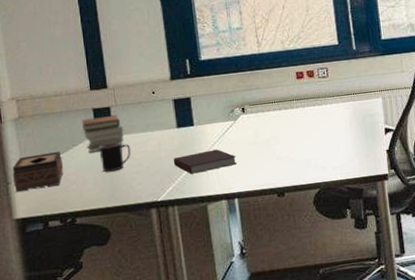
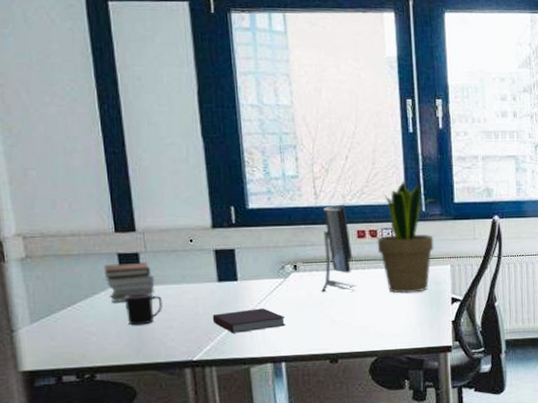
tissue box: present [12,151,64,193] -> none [17,298,82,342]
monitor: none [266,49,298,131] -> present [321,204,356,292]
potted plant: none [314,24,368,128] -> present [377,181,439,294]

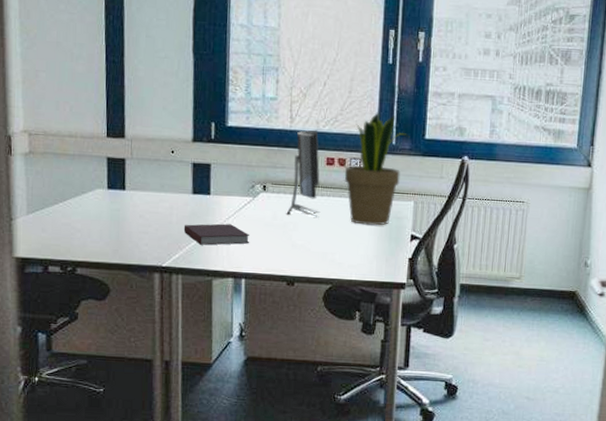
book stack: present [104,262,155,303] -> none [93,167,137,204]
mug: present [124,293,163,325] -> none [108,197,142,227]

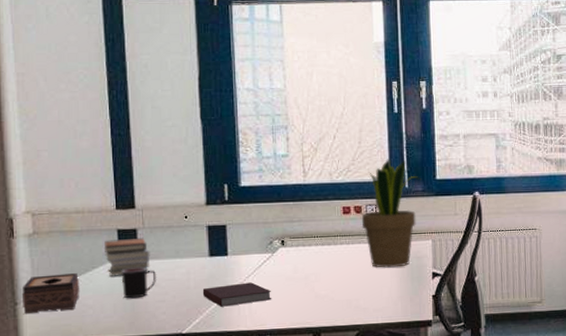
tissue box: none [16,194,70,231] -> present [21,272,80,315]
book stack: none [93,167,137,204] -> present [103,237,150,277]
mug: none [108,197,142,227] -> present [121,267,157,299]
monitor: present [286,130,320,217] -> none [307,181,340,266]

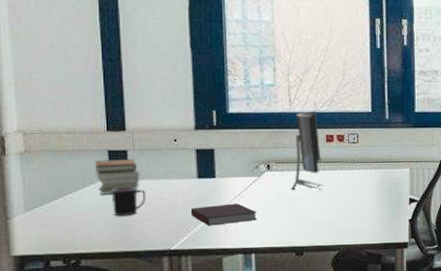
tissue box: present [21,272,80,315] -> none [13,190,71,229]
monitor: none [307,181,340,266] -> present [291,111,323,190]
potted plant: present [361,159,421,268] -> none [343,91,401,193]

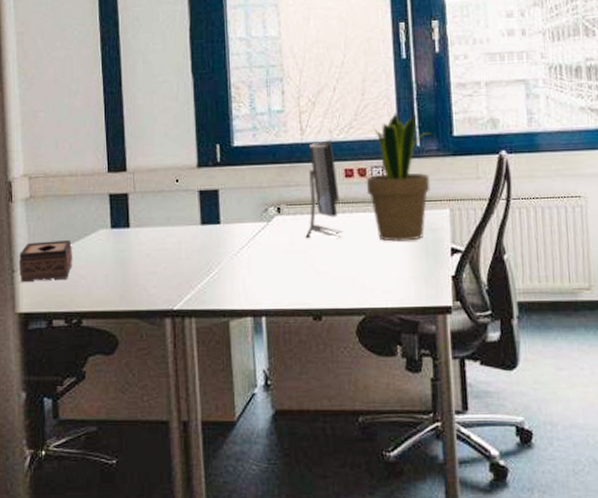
tissue box: none [13,190,71,229] -> present [18,239,73,283]
book stack: present [94,158,140,195] -> none [96,202,141,245]
mug: present [111,187,147,216] -> none [112,235,148,269]
notebook: present [190,203,258,226] -> none [194,255,268,282]
potted plant: none [343,91,401,193] -> present [366,112,435,242]

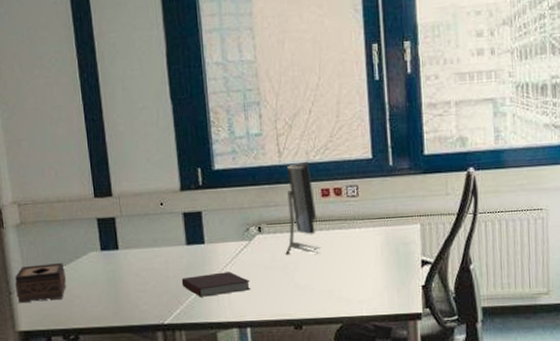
notebook: none [194,255,268,282] -> present [181,272,251,297]
potted plant: present [366,112,435,242] -> none [341,133,407,256]

